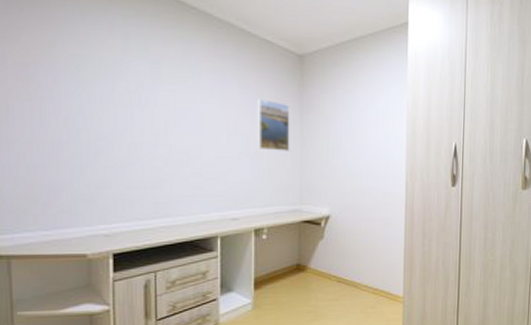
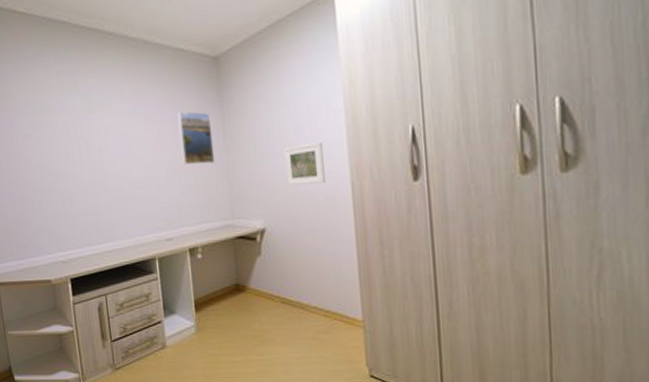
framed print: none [353,145,386,181] -> present [283,141,325,186]

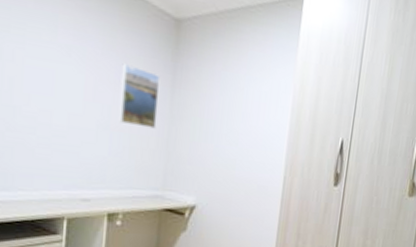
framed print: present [283,141,325,186] -> none [225,131,266,173]

